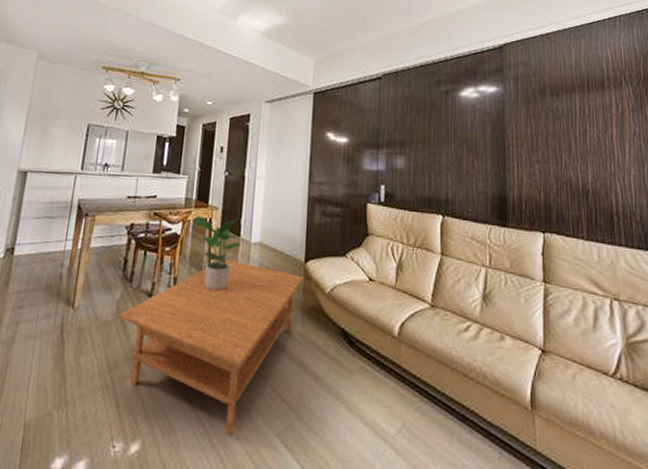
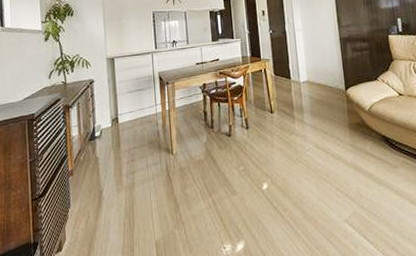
coffee table: present [118,259,304,437] -> none [208,98,347,228]
potted plant: present [192,215,241,291] -> none [251,64,292,124]

